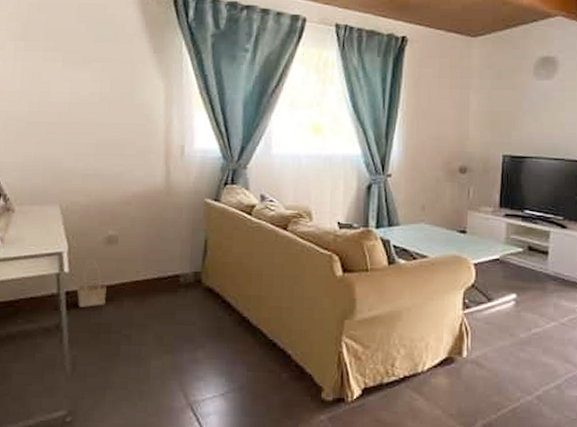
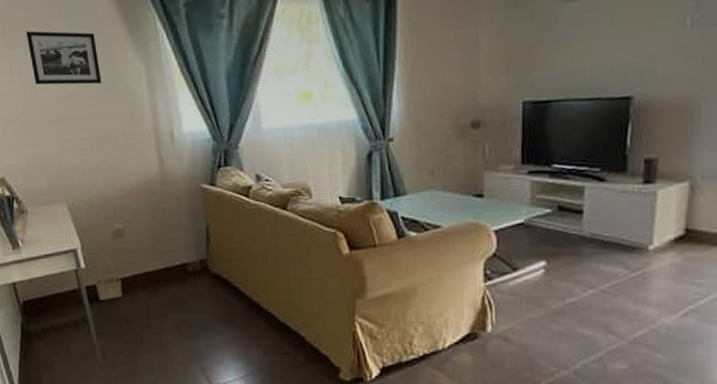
picture frame: none [46,37,119,95] -> present [26,30,102,85]

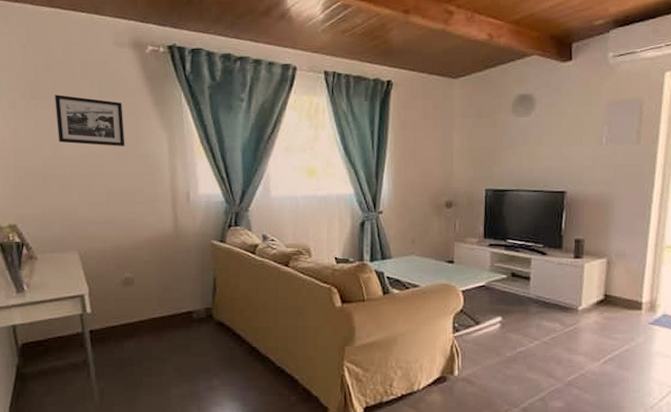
basket: present [95,255,123,300] -> none [99,301,127,344]

